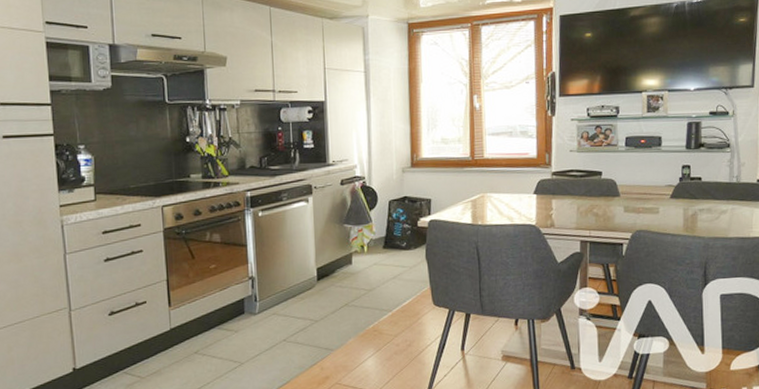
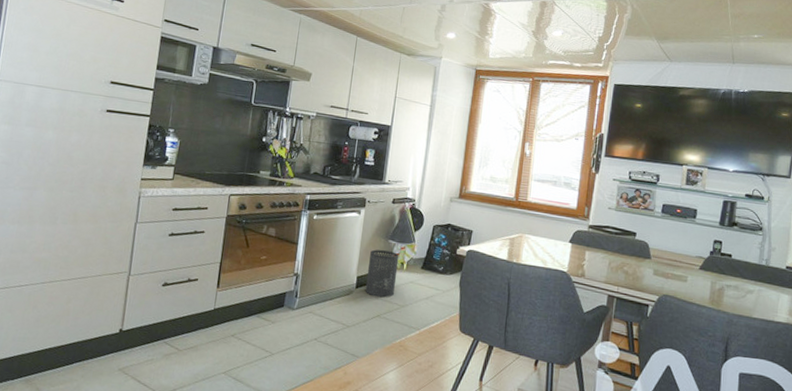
trash can: none [326,236,359,286] -> present [365,249,399,298]

